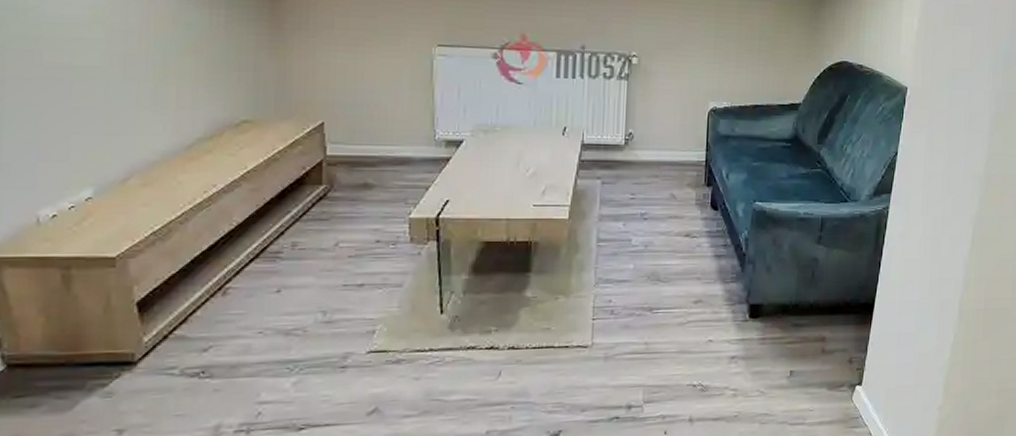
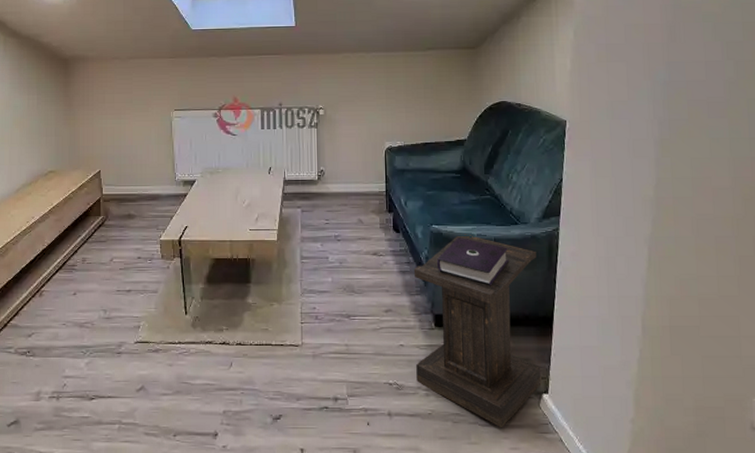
lectern: none [724,212,864,426] -> present [413,234,542,428]

